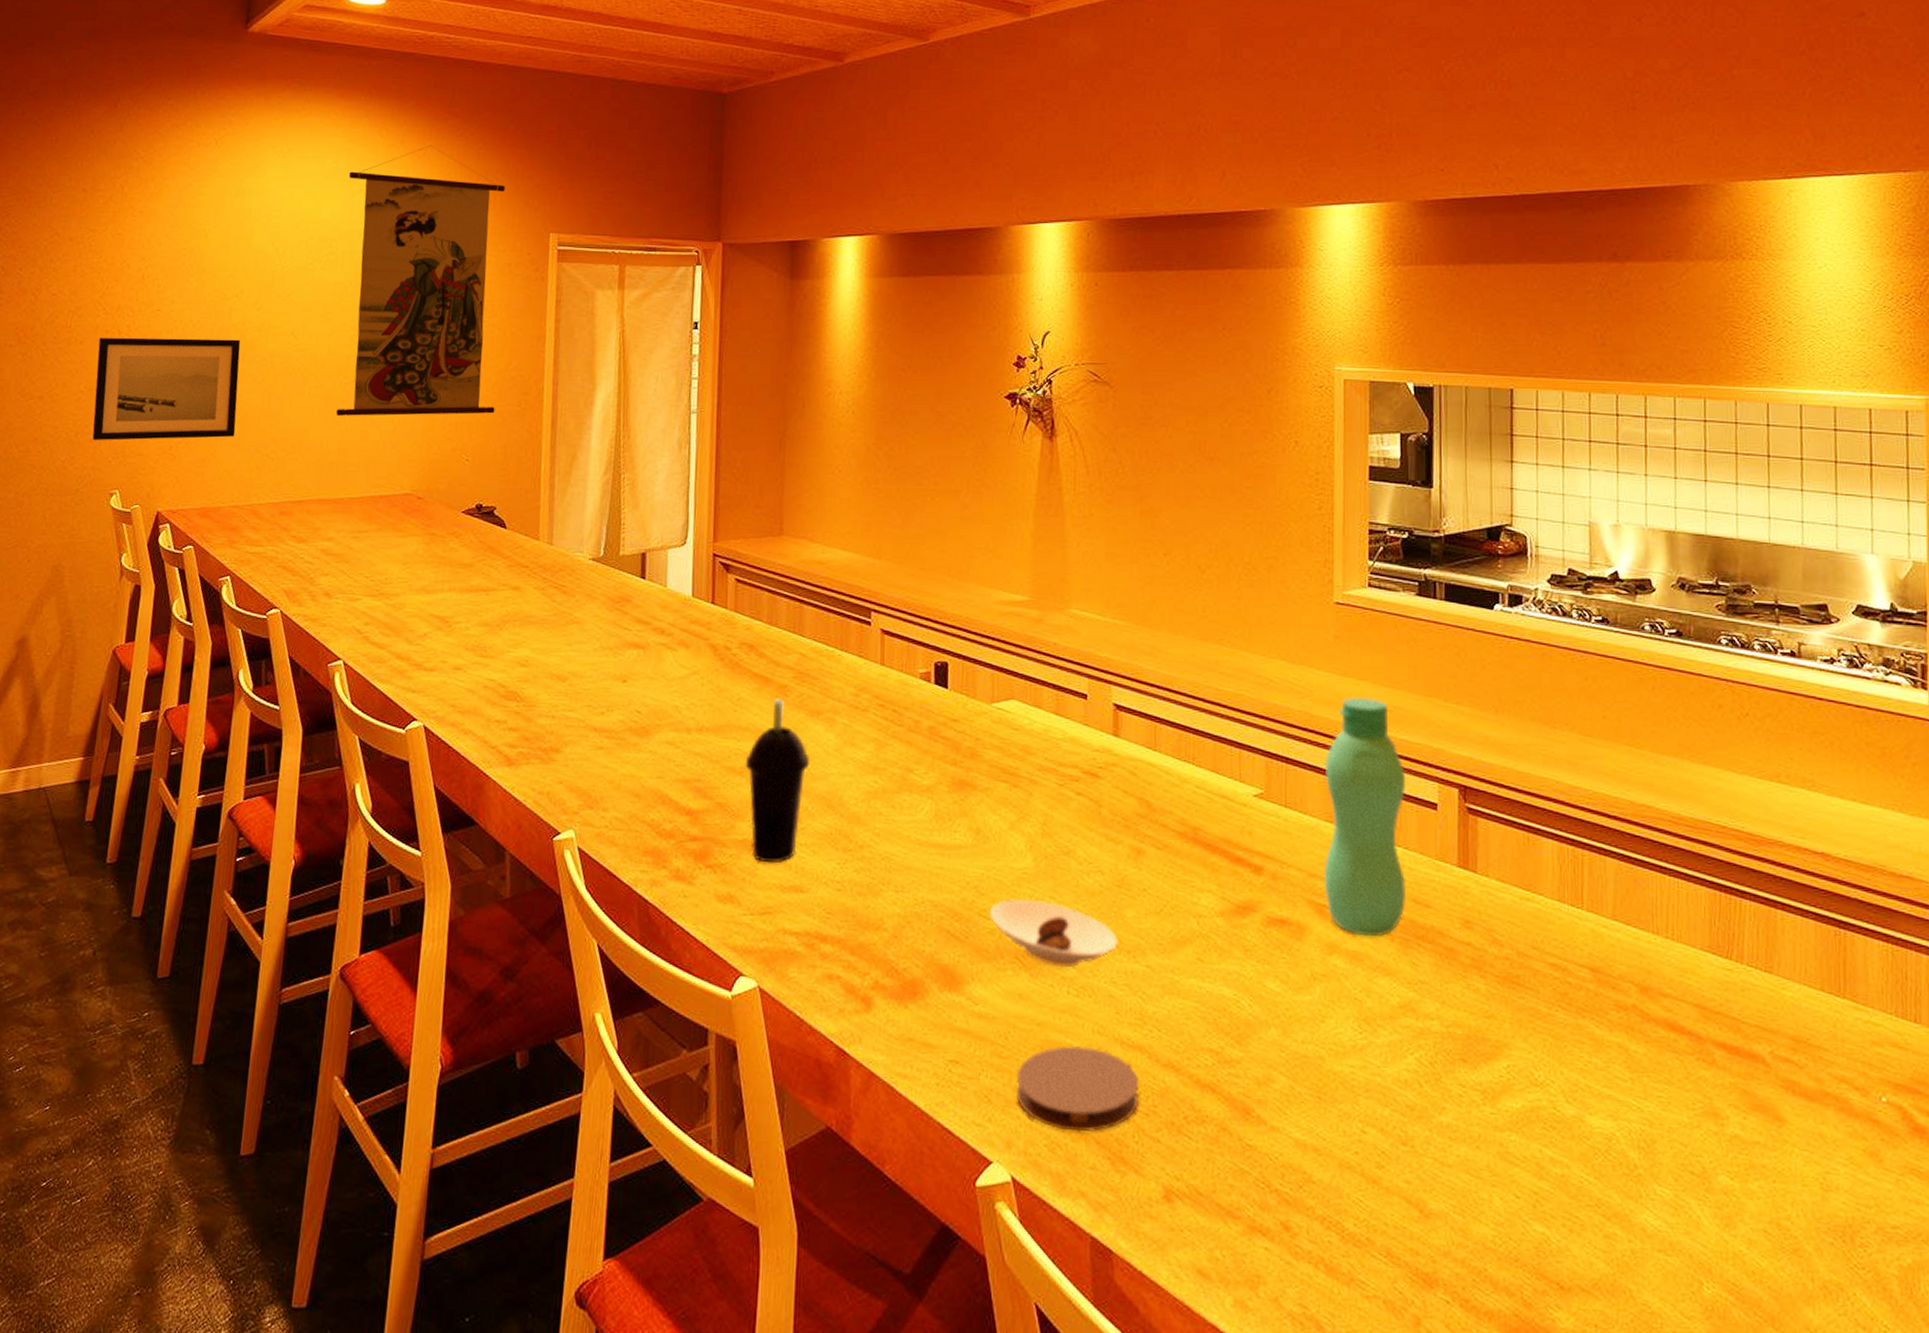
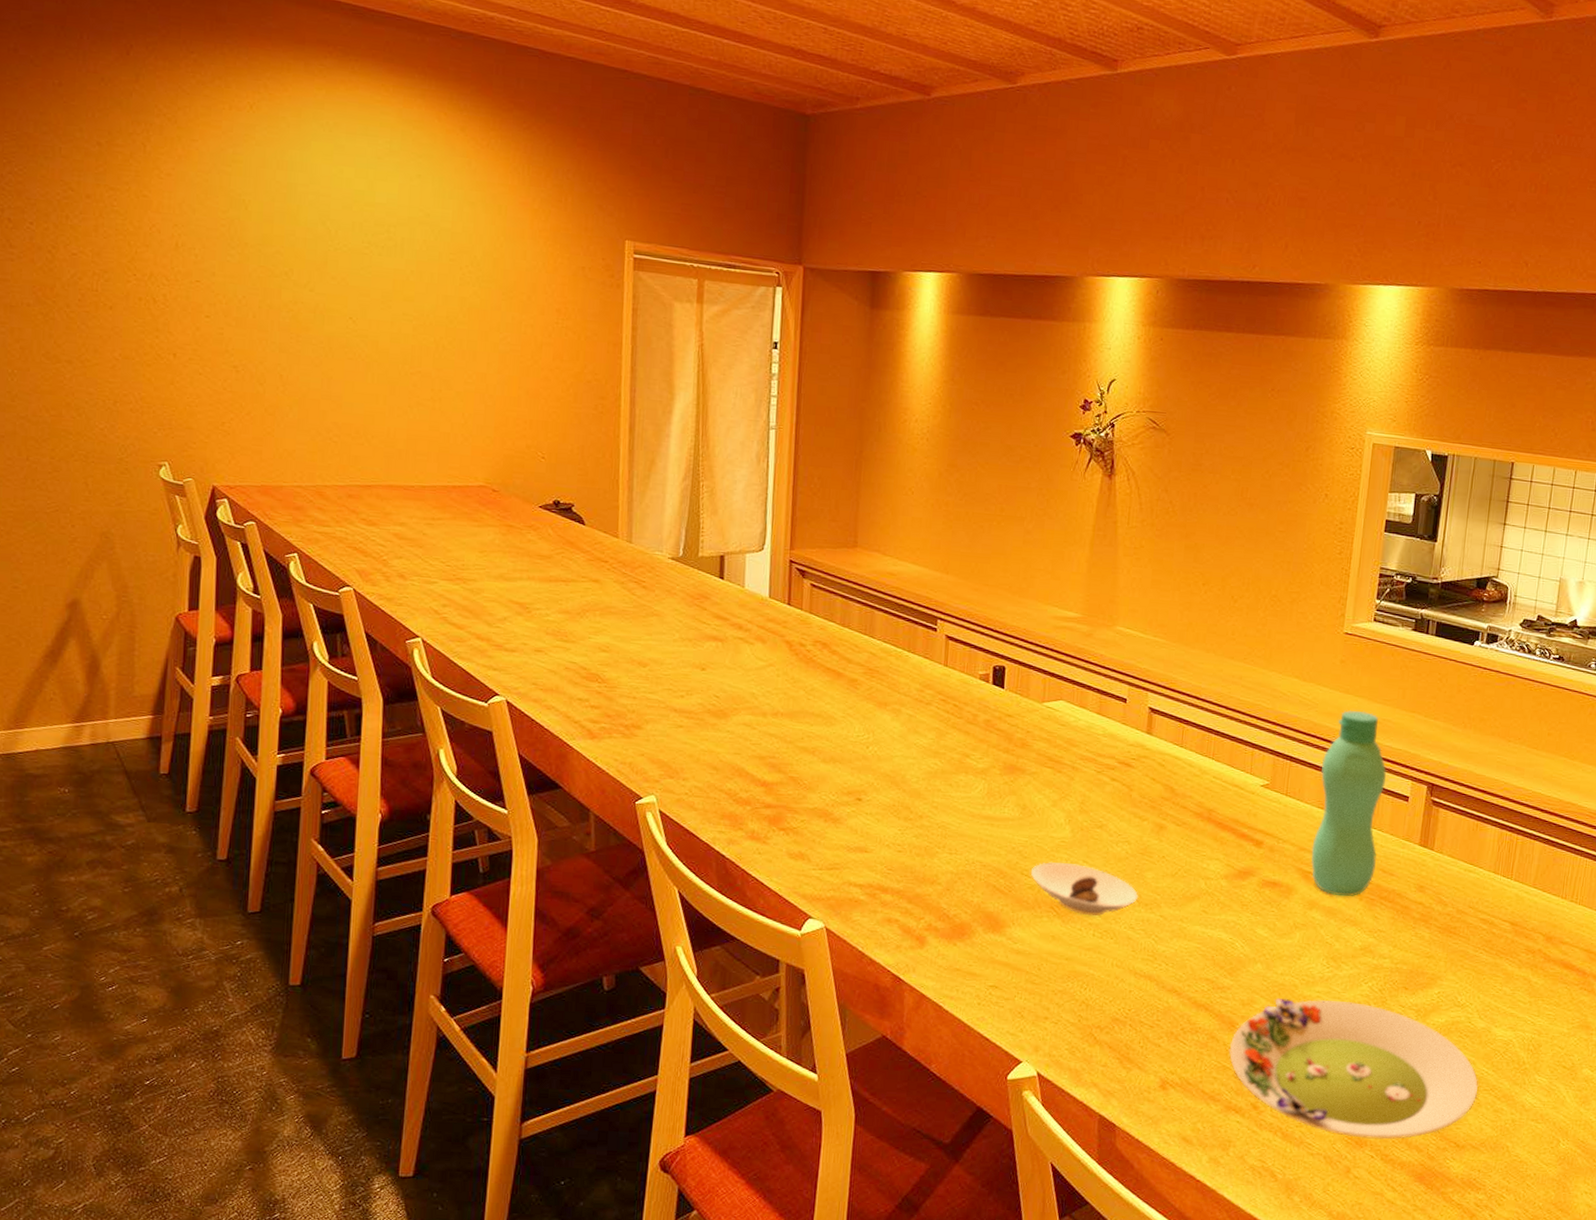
wall art: present [92,337,241,441] -> none [131,305,294,418]
wall scroll: present [336,145,505,416] -> none [403,135,577,415]
cup: present [745,699,810,864] -> none [817,691,877,828]
coaster: present [1015,1045,1140,1132] -> none [1044,974,1148,1040]
salad plate: none [1246,1075,1579,1278] -> present [1229,998,1479,1140]

